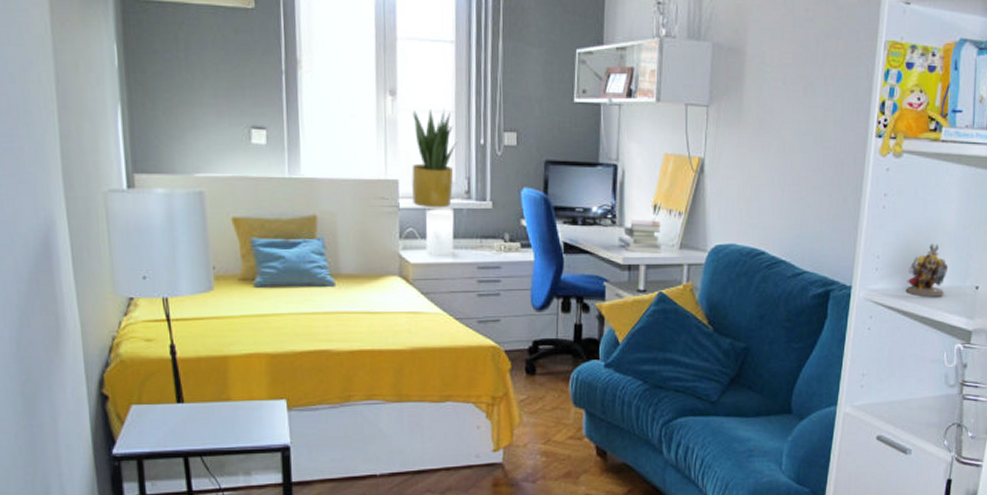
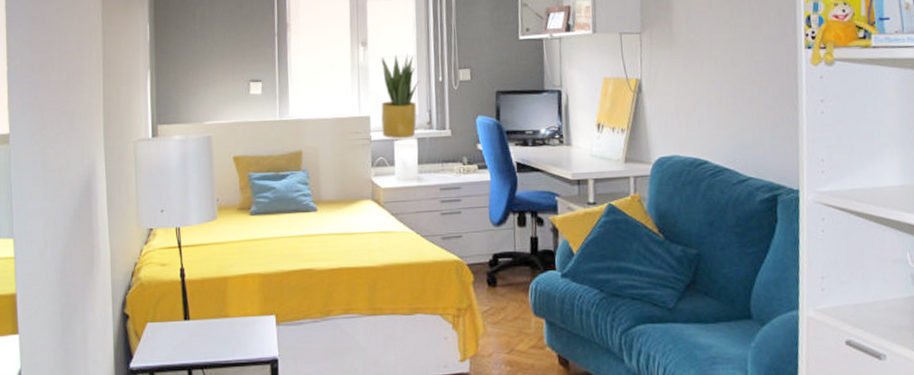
books: present [618,220,661,253] -> none [566,137,608,168]
figurine: present [905,244,949,297] -> none [855,144,899,197]

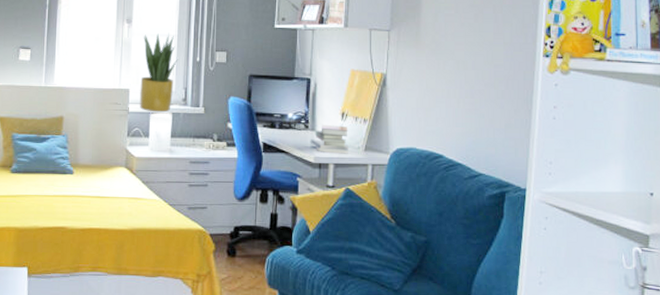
books: none [566,137,608,168] -> present [310,125,348,154]

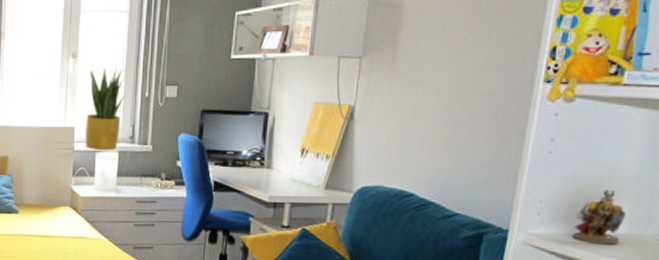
books: present [310,125,348,154] -> none [265,162,308,193]
figurine: none [579,152,622,201] -> present [572,189,627,244]

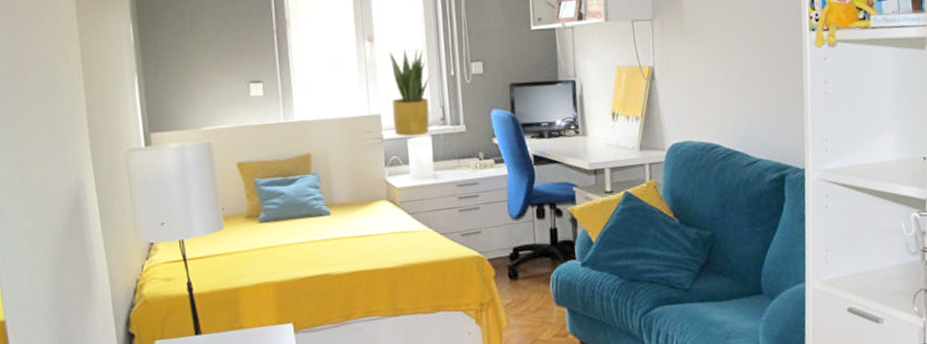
figurine: present [572,189,627,244] -> none [855,121,895,171]

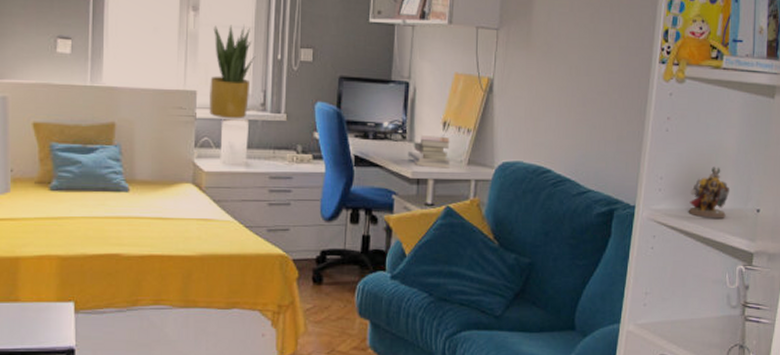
books: none [582,126,624,158] -> present [407,135,450,168]
figurine: none [855,121,895,171] -> present [688,167,730,218]

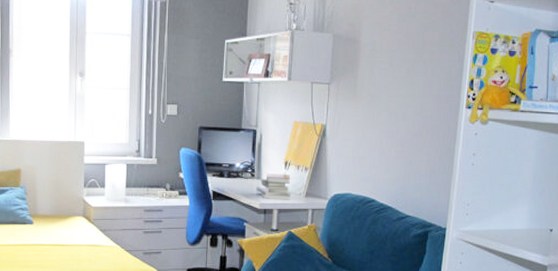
planter: present [209,25,255,119] -> none [95,87,131,164]
figurine: present [688,167,730,218] -> none [491,194,527,237]

